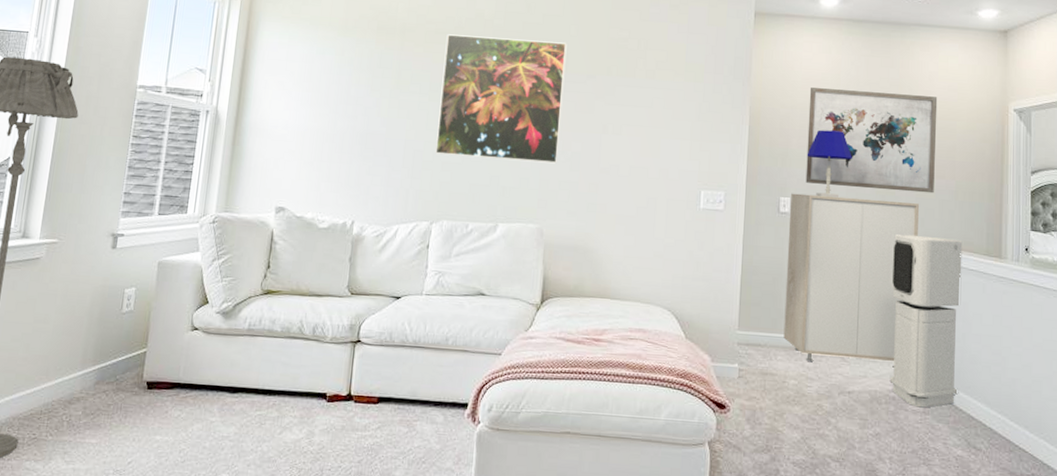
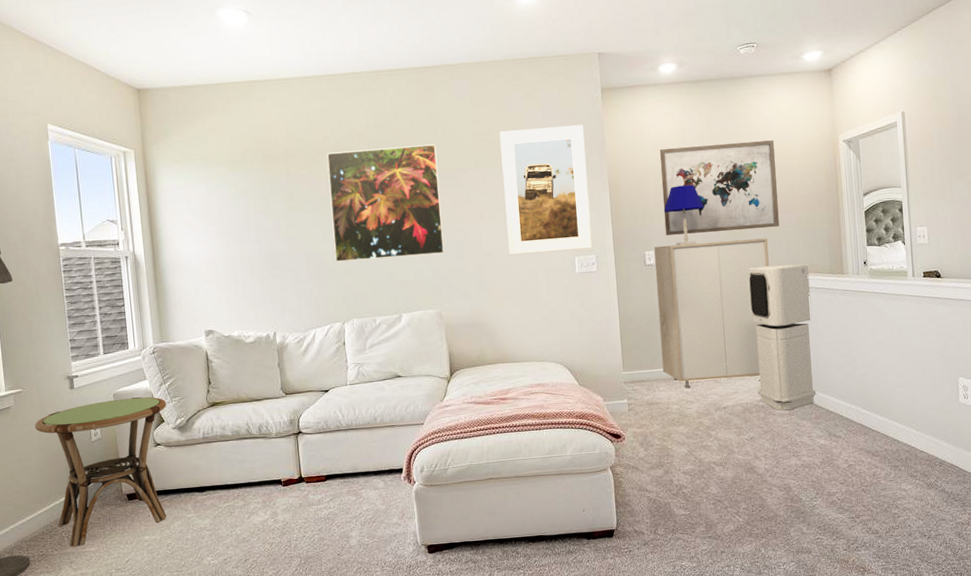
side table: none [59,268,216,436] -> present [35,397,167,548]
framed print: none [629,40,730,184] -> present [499,124,593,255]

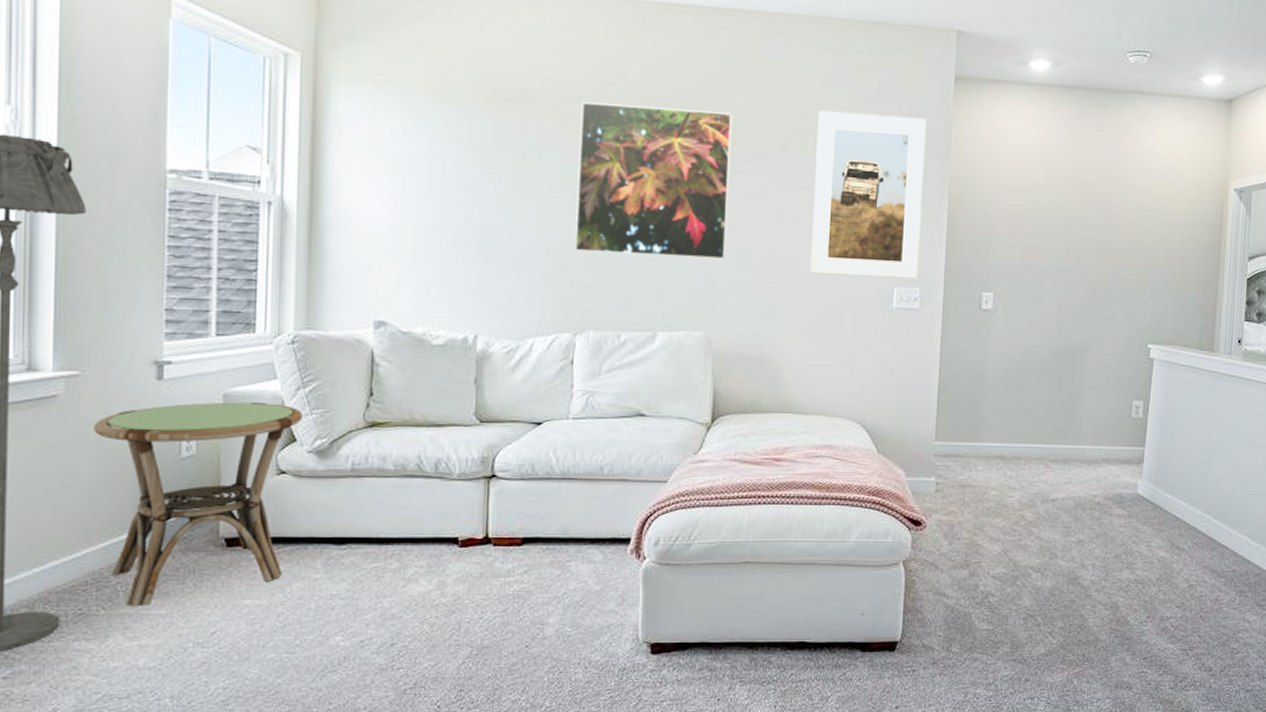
storage cabinet: present [654,238,769,387] -> none [984,287,1132,473]
wall art: present [659,140,779,236] -> none [1010,166,1155,284]
table lamp: present [664,185,704,246] -> none [1012,215,1062,291]
air purifier: present [749,263,818,411] -> none [1094,329,1175,511]

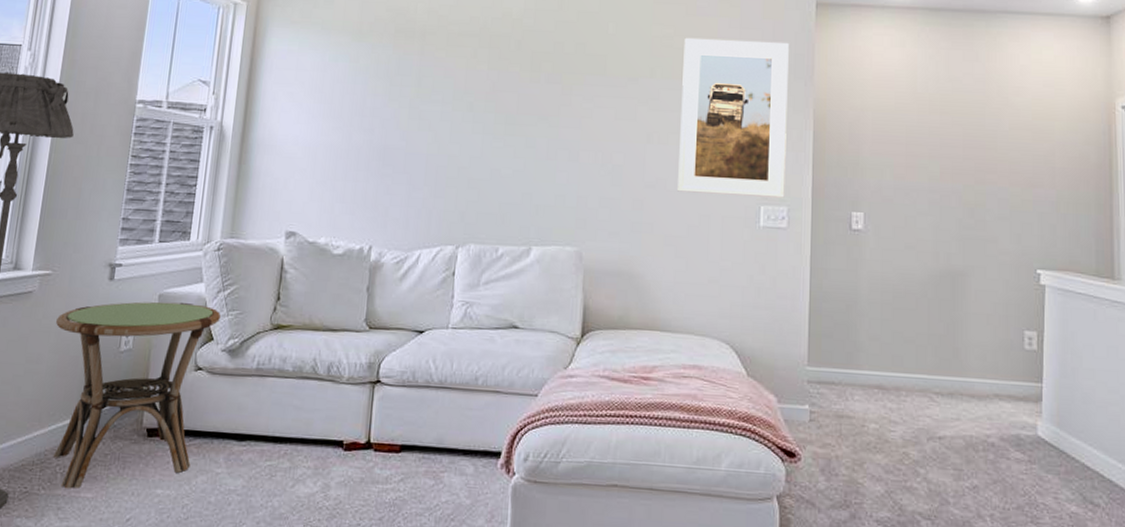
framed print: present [575,102,733,260] -> none [460,36,605,178]

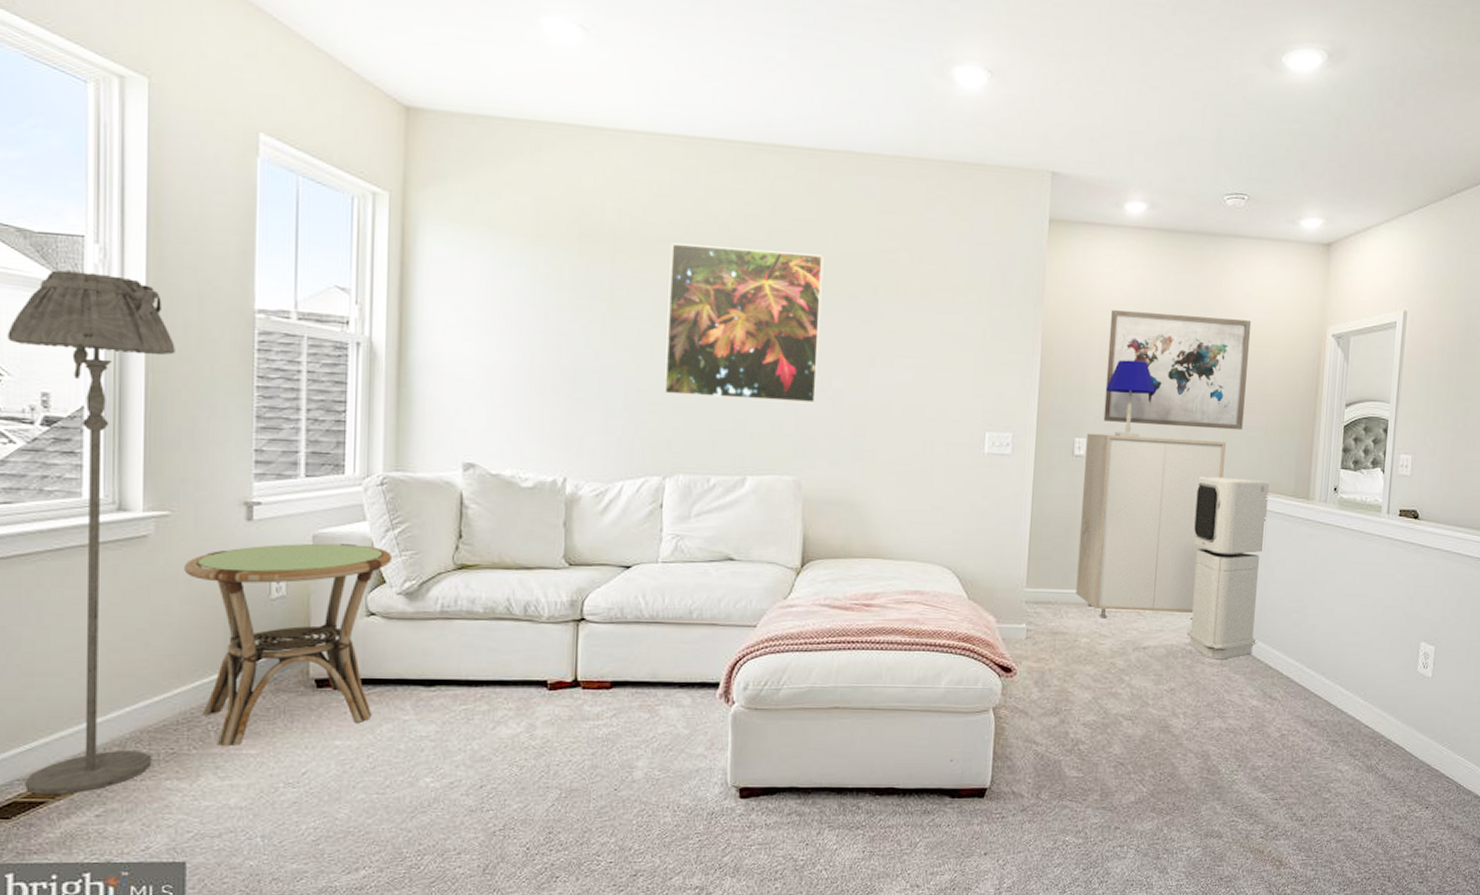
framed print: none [460,36,605,178] -> present [664,243,824,404]
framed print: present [678,37,789,198] -> none [901,252,1020,424]
storage cabinet: none [861,207,1015,410] -> present [1075,433,1227,621]
wall art: none [880,86,1032,205] -> present [1103,310,1252,431]
table lamp: none [881,134,934,212] -> present [1105,360,1156,437]
air purifier: none [986,252,1070,456] -> present [1187,476,1270,660]

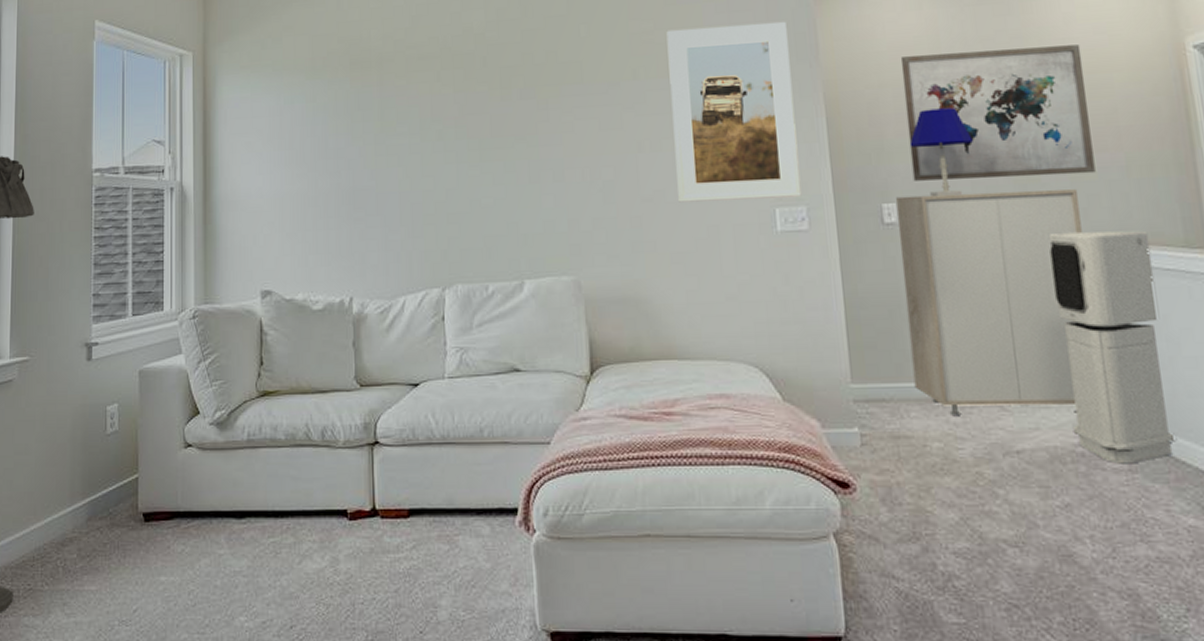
side table: present [184,543,393,747] -> none [40,377,205,583]
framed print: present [664,243,824,404] -> none [431,47,586,204]
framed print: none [901,252,1020,424] -> present [666,21,802,203]

